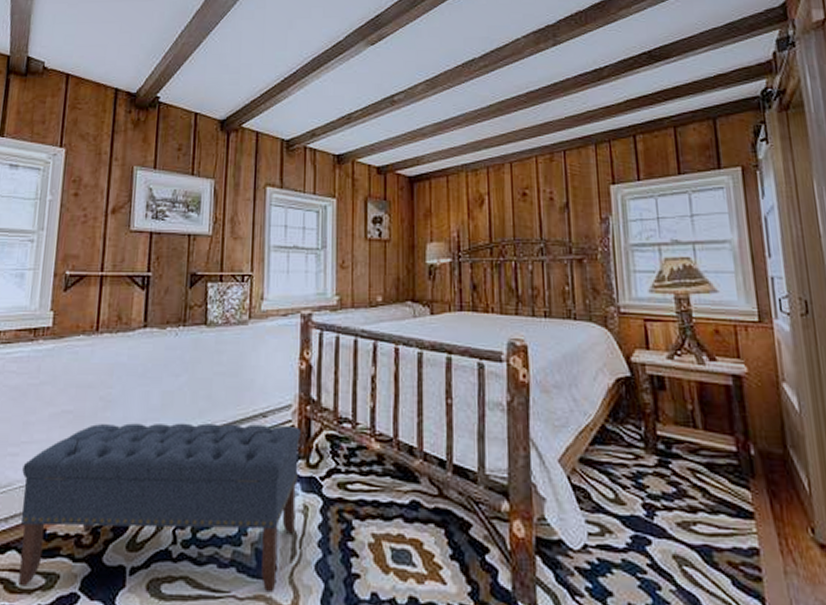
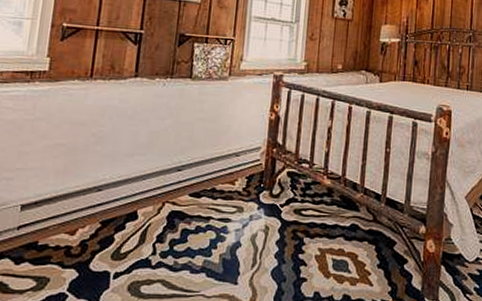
bench: present [18,423,301,593] -> none [11,156,267,293]

